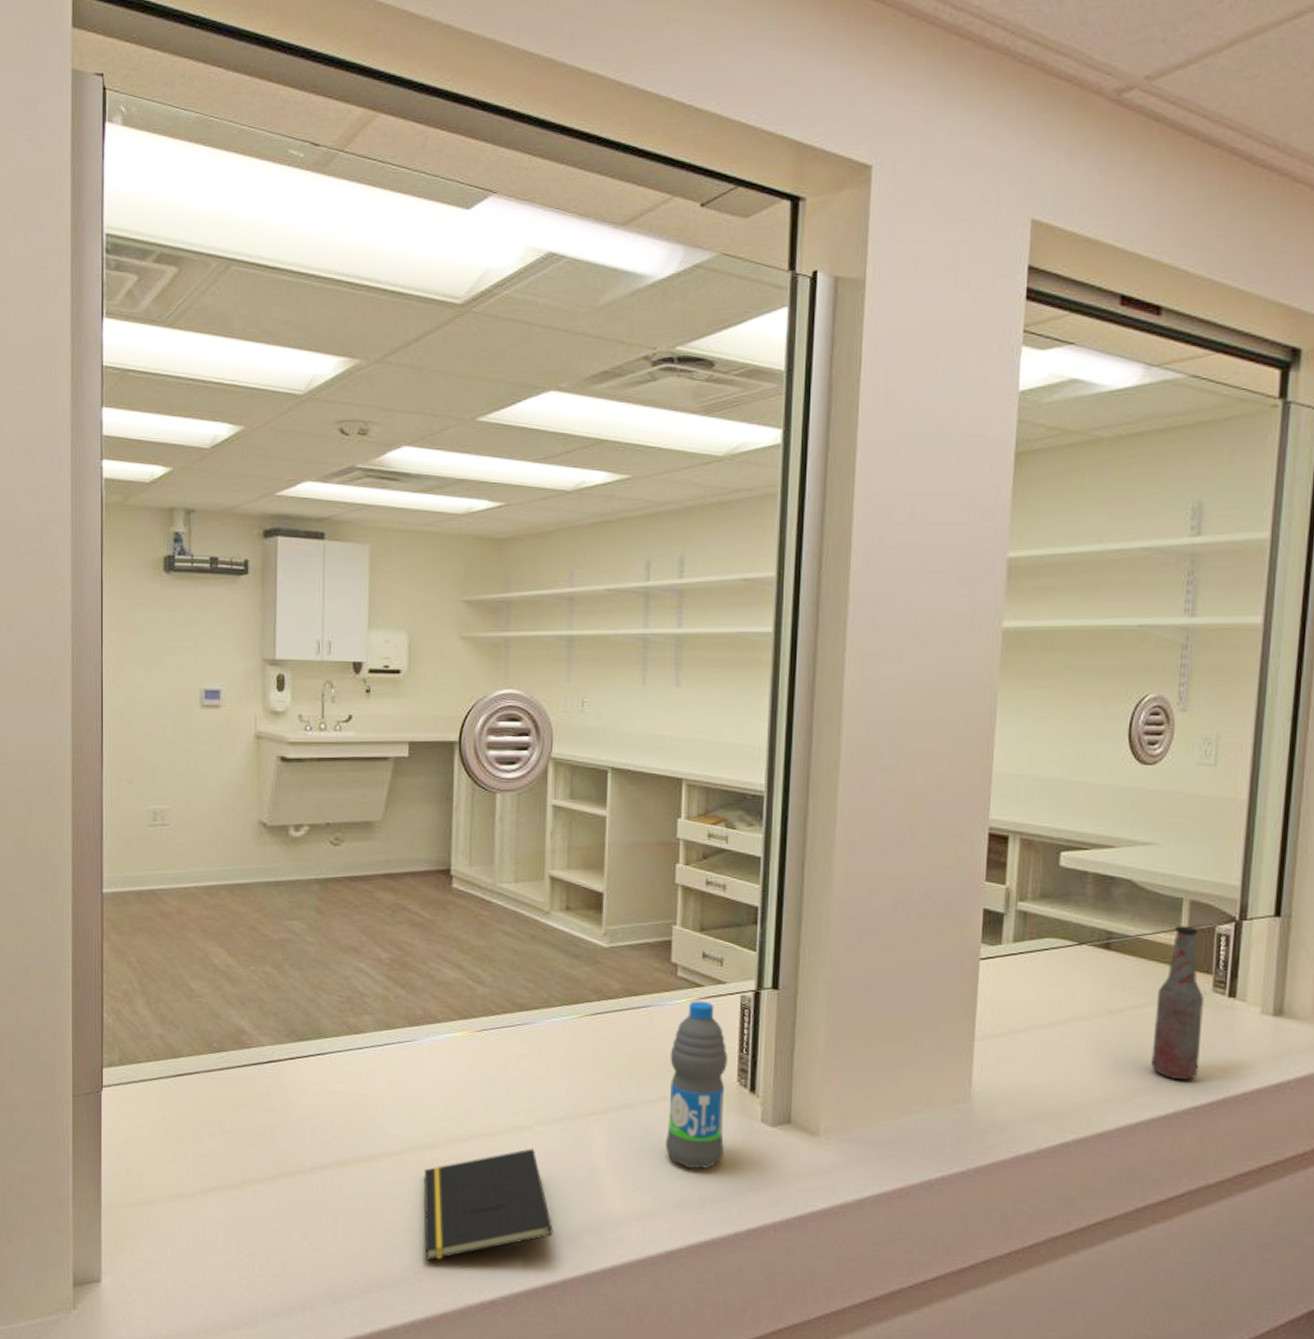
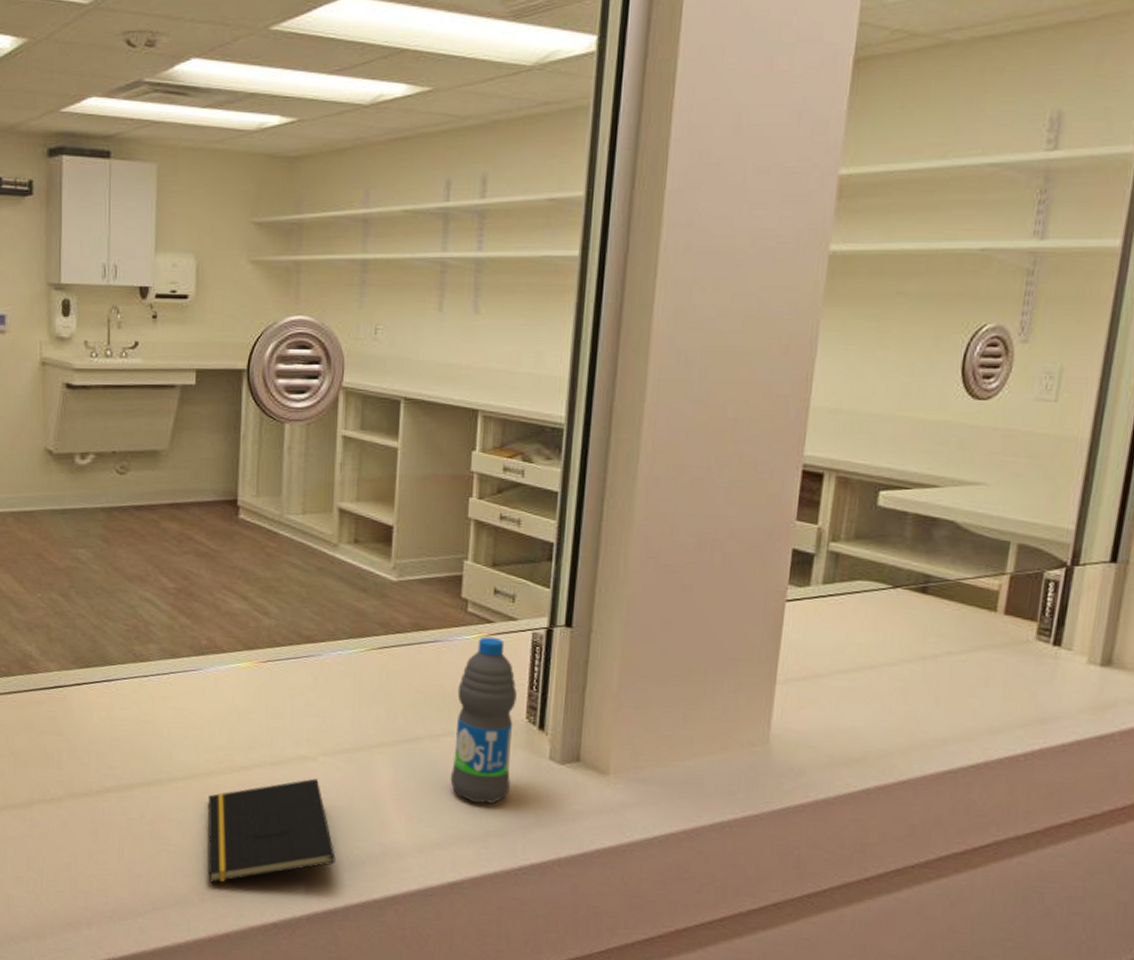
bottle: present [1151,926,1204,1081] -> none [964,570,1026,730]

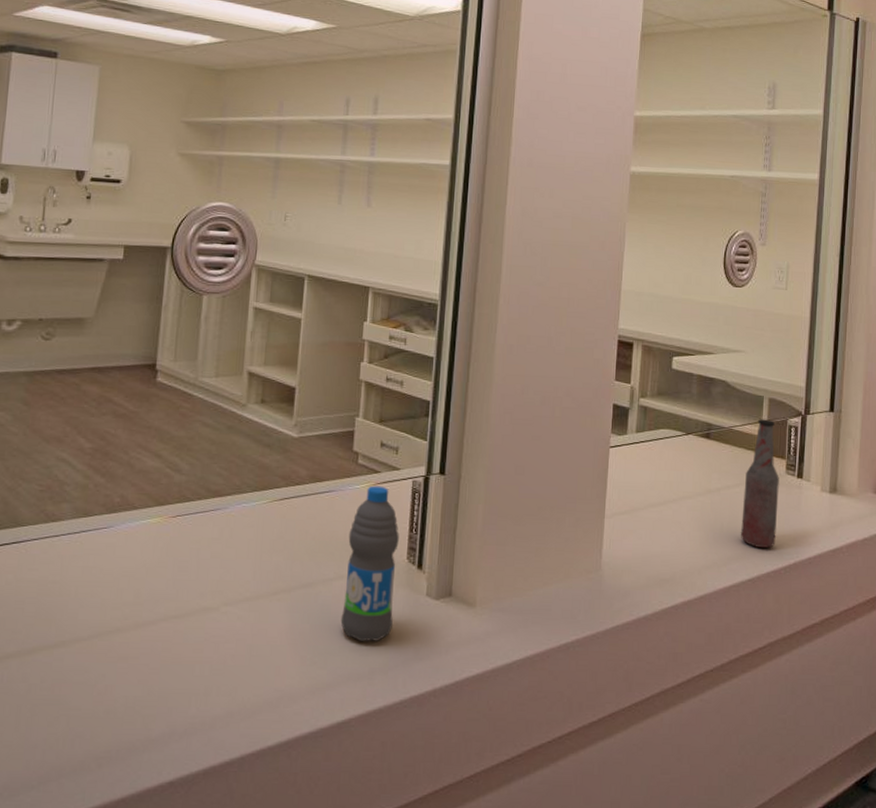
notepad: present [207,778,336,883] -> none [107,629,234,746]
bottle: none [964,570,1026,730] -> present [741,419,779,549]

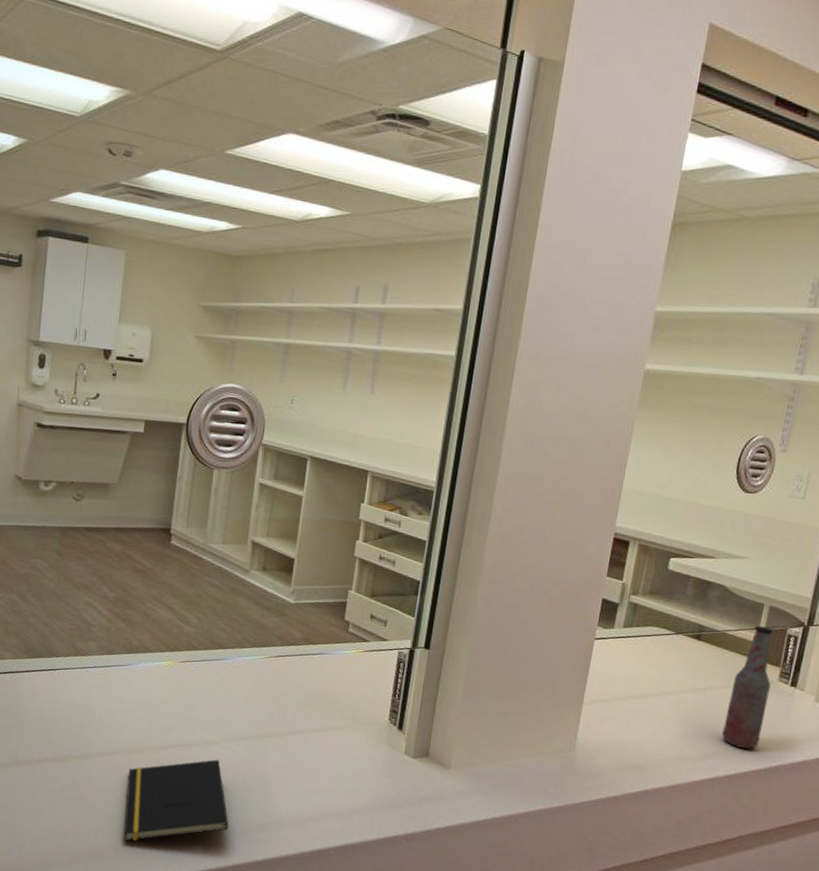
notepad: none [107,629,234,746] -> present [124,759,229,842]
water bottle: present [340,485,399,641] -> none [325,652,383,787]

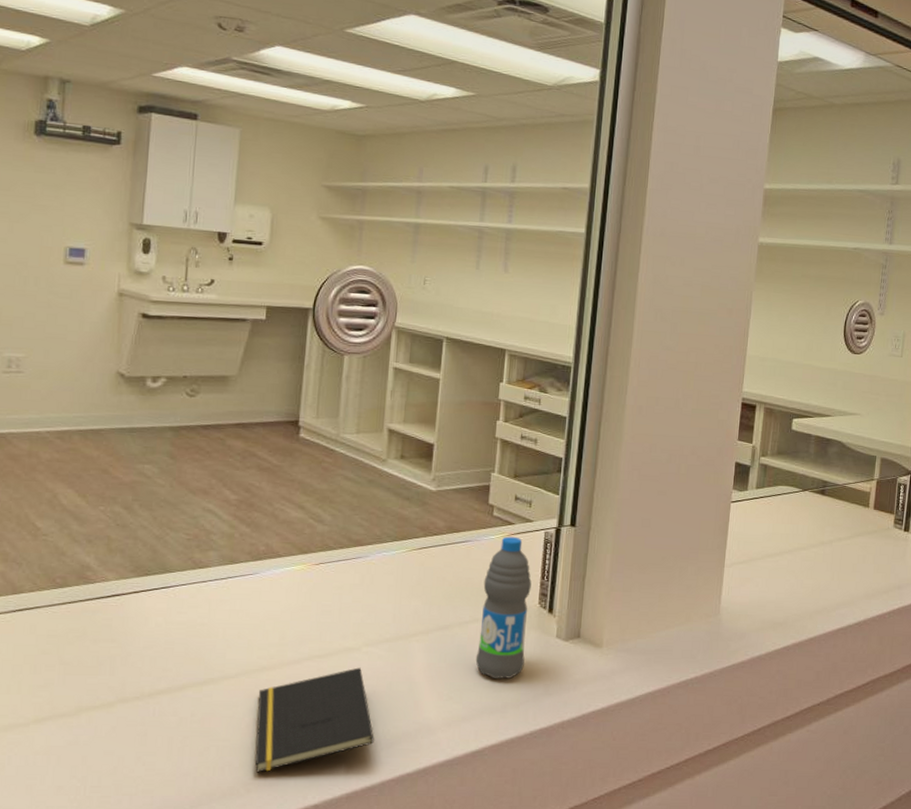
water bottle: none [325,652,383,787] -> present [475,536,532,679]
bottle: present [722,625,774,749] -> none [850,477,888,595]

